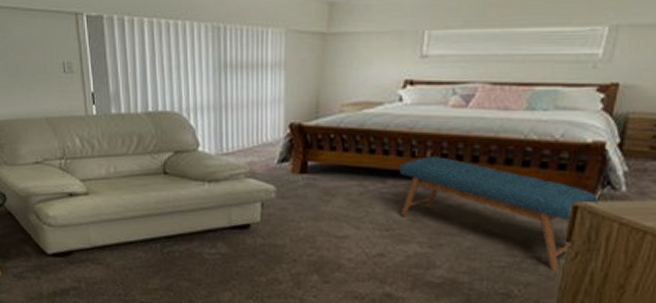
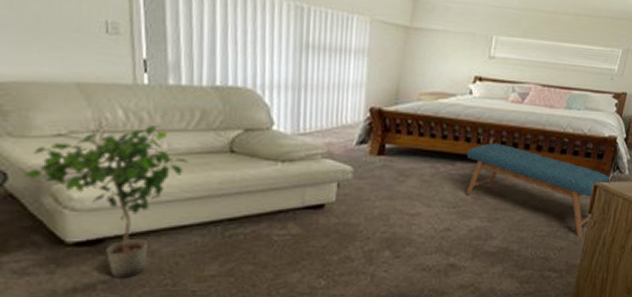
potted plant: none [16,152,131,287] -> present [23,126,189,279]

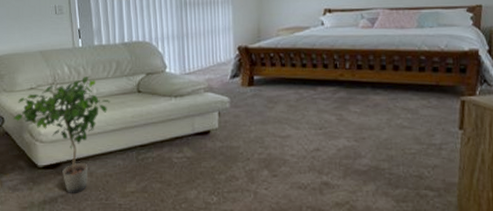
bench: present [466,143,611,238] -> none [325,67,479,155]

